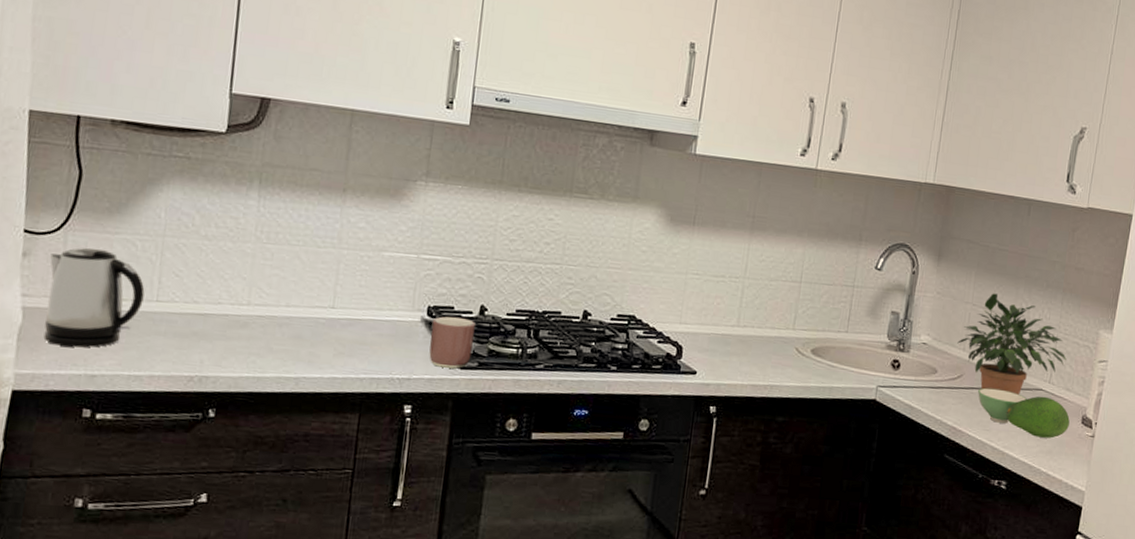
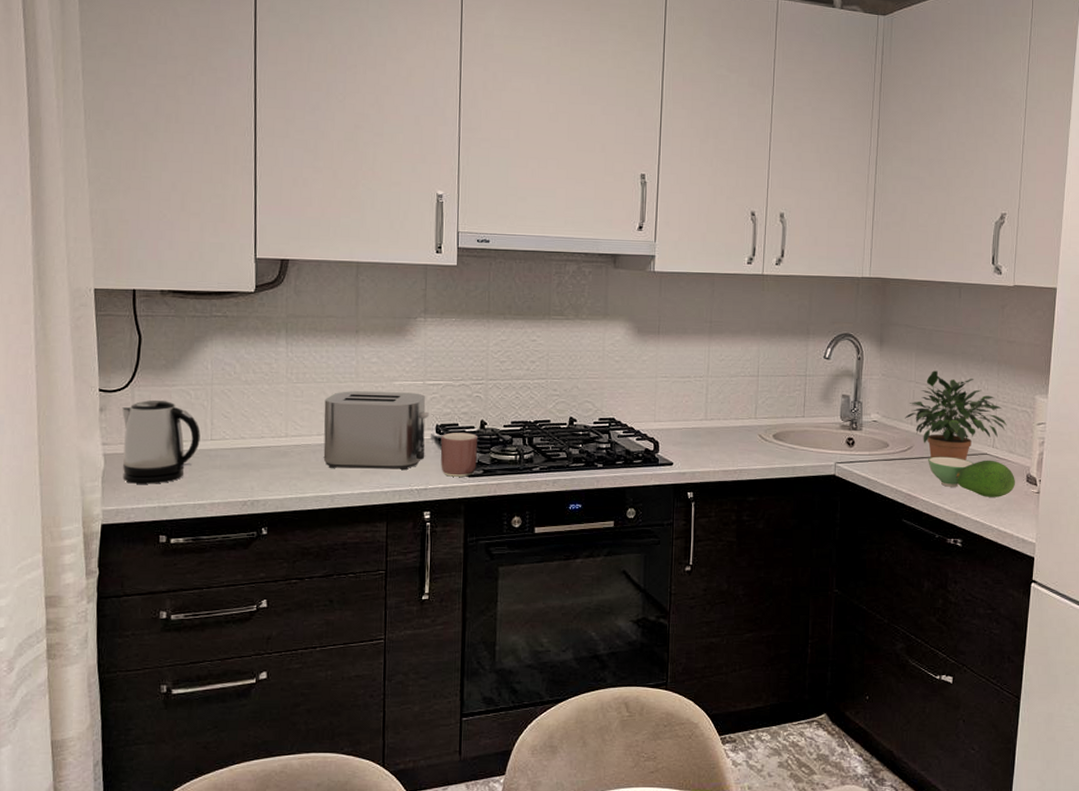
toaster: none [290,257,421,355] -> present [323,391,429,470]

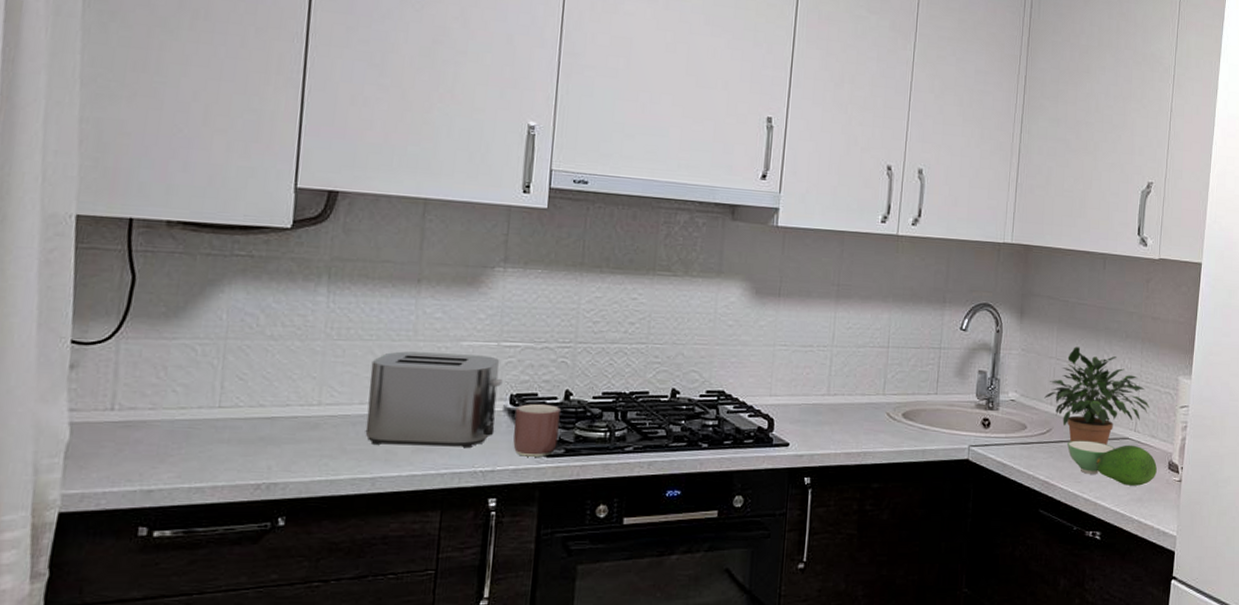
kettle: present [122,399,201,484] -> none [93,355,206,462]

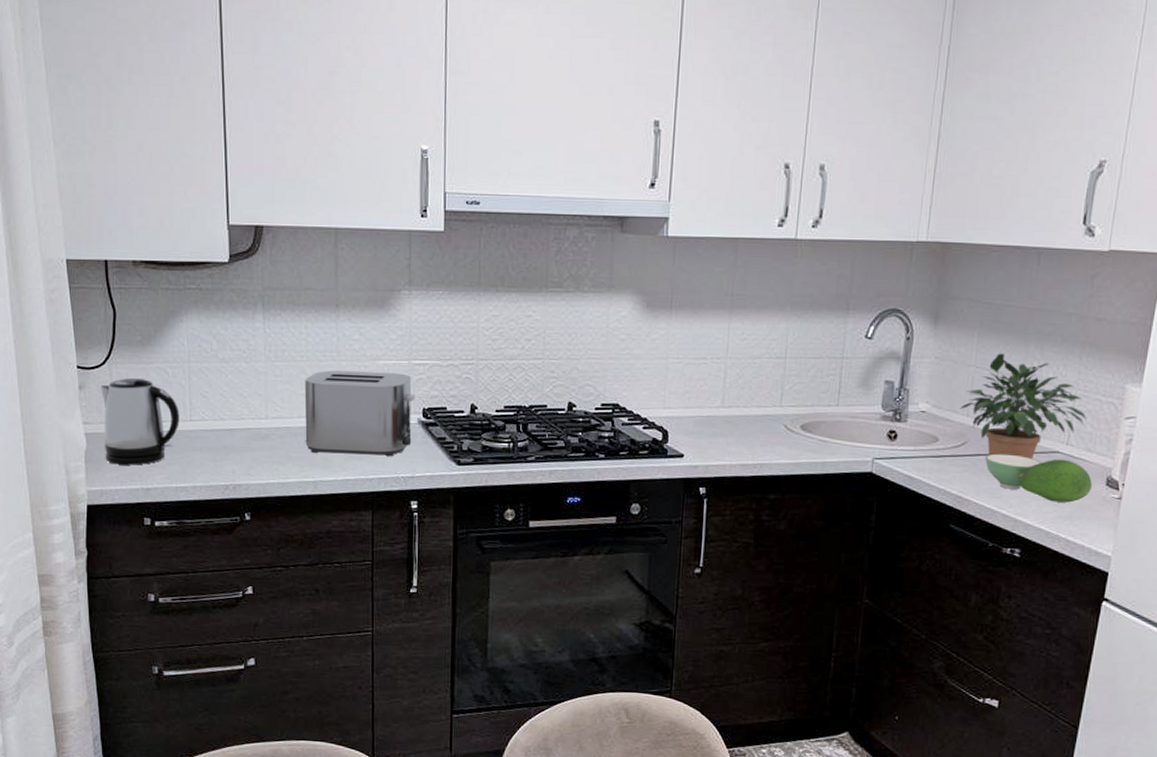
kettle: none [93,355,206,462] -> present [101,377,180,465]
mug: present [513,403,560,457] -> none [427,416,467,465]

